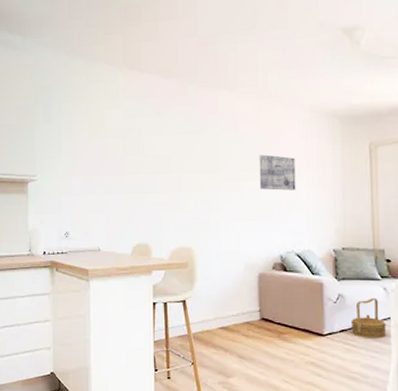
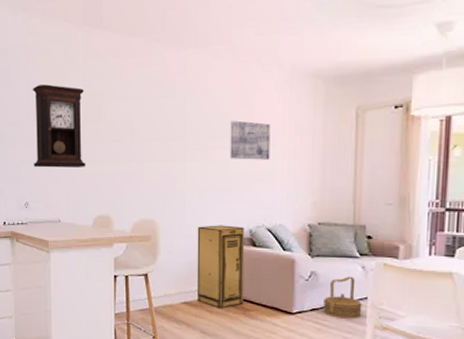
pendulum clock: none [74,120,125,199] -> present [32,84,86,168]
storage cabinet: none [232,251,278,333] -> present [197,225,245,309]

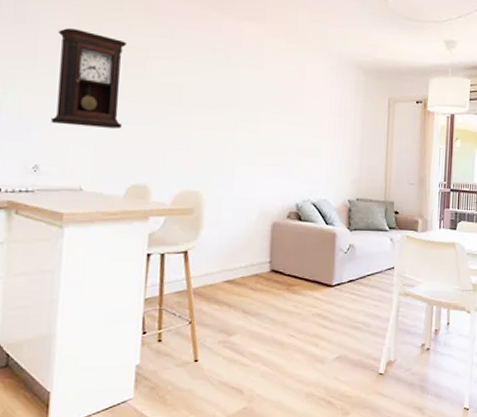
storage cabinet: present [197,225,245,309] -> none [241,198,291,286]
wall art: present [230,120,271,160] -> none [281,97,319,137]
basket: present [323,276,362,319] -> none [359,248,390,288]

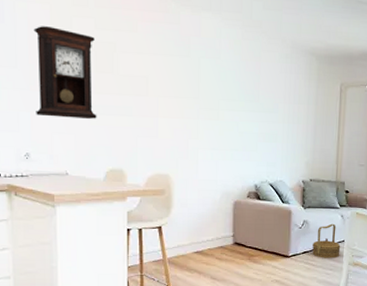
basket: none [359,248,390,288] -> present [312,223,341,258]

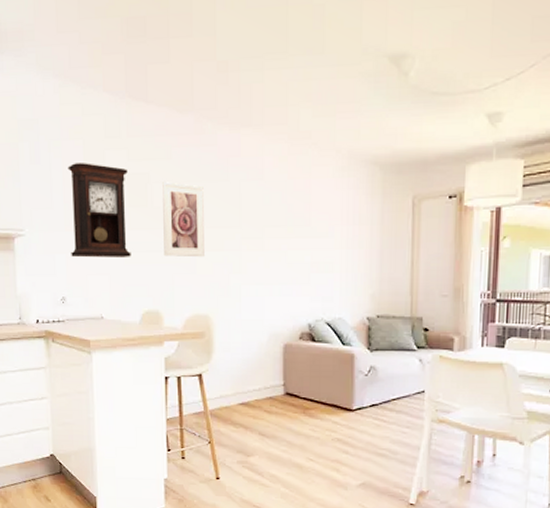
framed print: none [128,52,167,123] -> present [163,182,204,258]
basket: present [312,223,341,258] -> none [383,370,420,413]

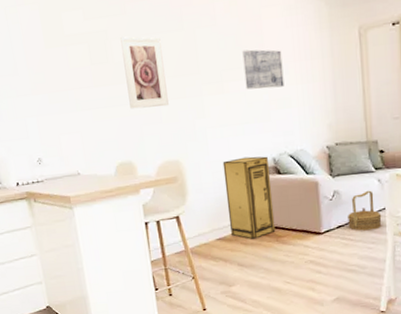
pendulum clock: present [67,163,131,258] -> none [26,26,99,119]
storage cabinet: none [254,319,304,409] -> present [222,156,276,240]
wall art: none [287,208,329,250] -> present [242,49,284,90]
basket: none [383,370,420,413] -> present [348,190,382,231]

